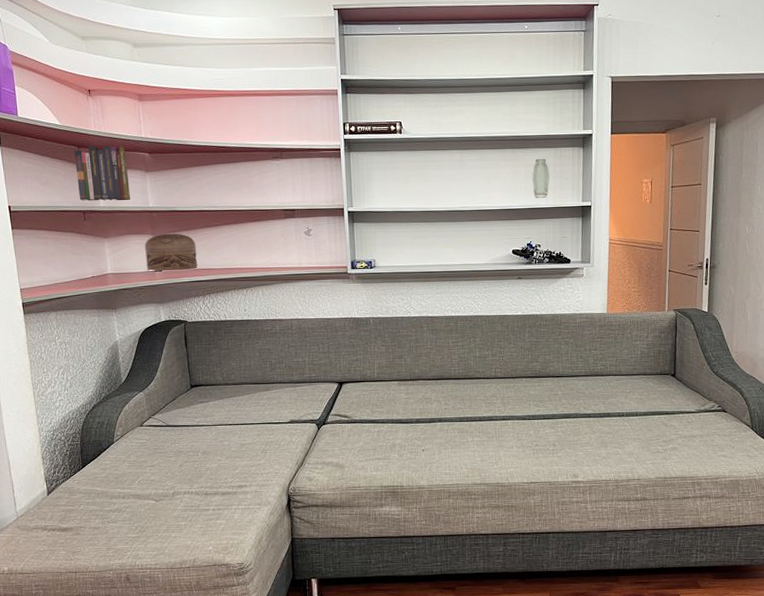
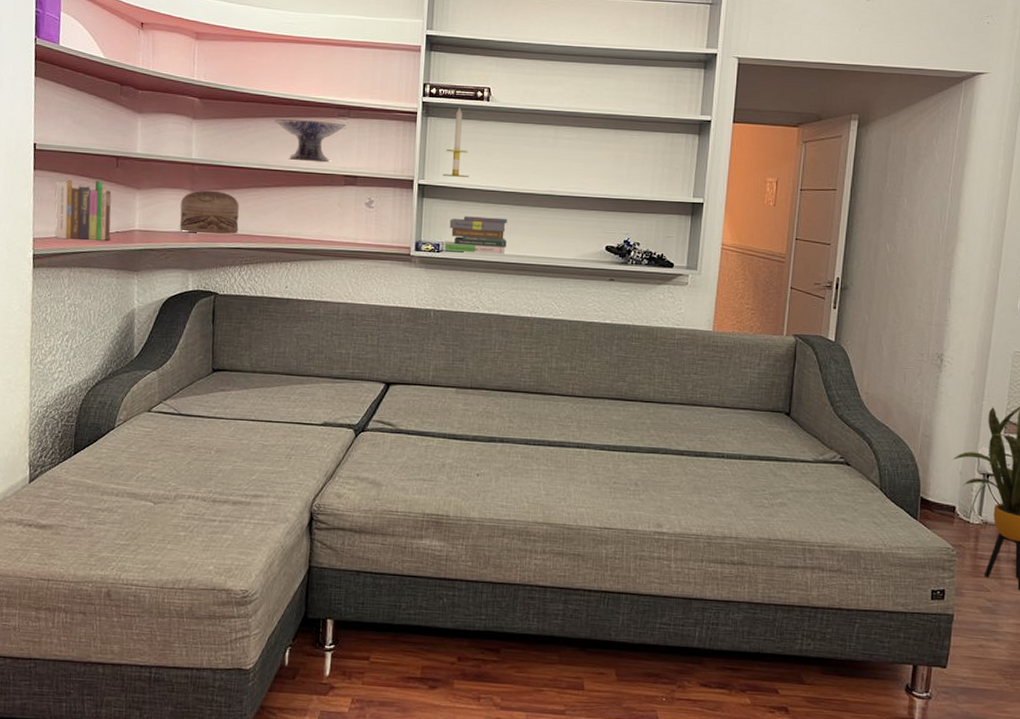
books: none [33,234,87,288] -> present [55,179,112,241]
books: present [74,145,130,202] -> none [114,84,174,150]
decorative bowl: none [218,164,280,201] -> present [275,119,346,163]
candle: none [368,141,390,202] -> present [443,107,469,177]
books: none [376,234,428,267] -> present [444,216,507,255]
vase: present [532,159,550,198] -> none [635,144,657,189]

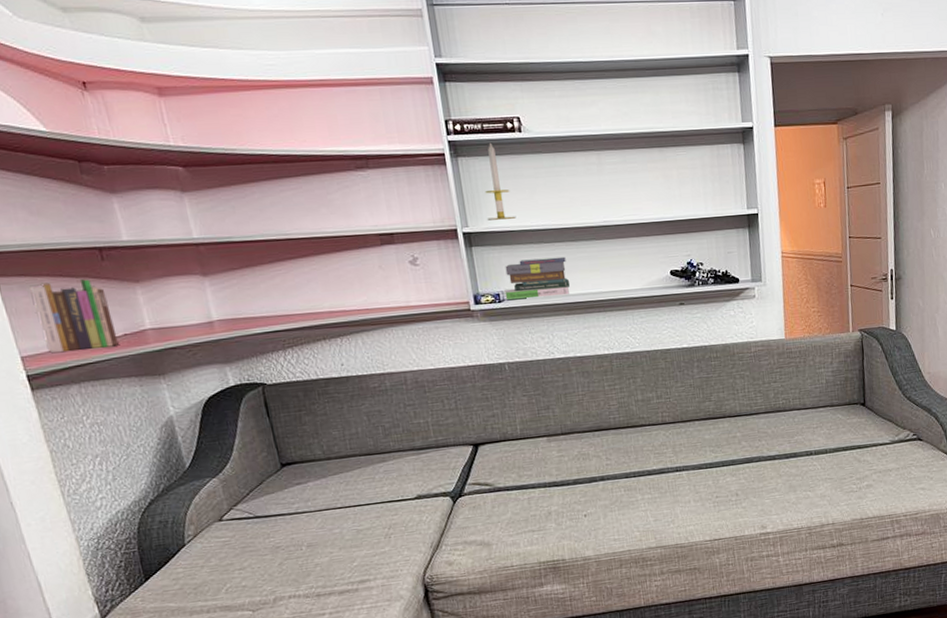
decorative box: present [180,191,239,235] -> none [194,272,270,322]
decorative bowl: present [275,119,346,163] -> none [282,176,367,226]

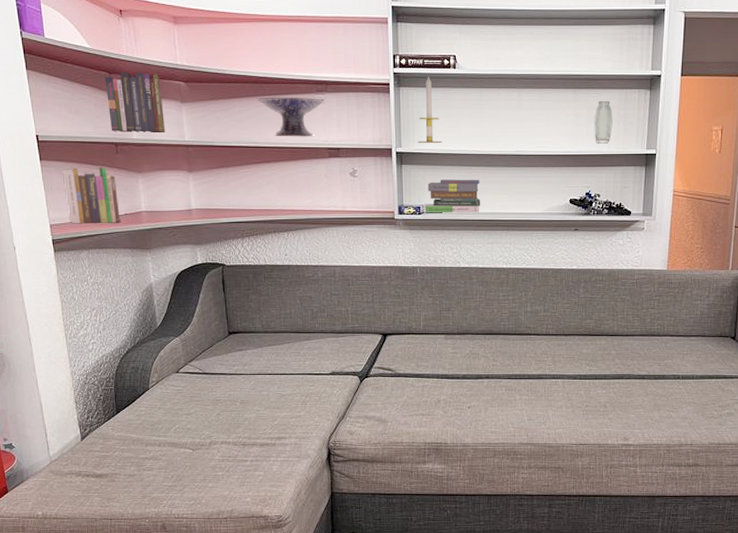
books: none [73,158,165,235] -> present [105,71,165,134]
decorative bowl: none [282,176,367,226] -> present [258,97,325,137]
vase: none [685,159,708,207] -> present [594,101,613,144]

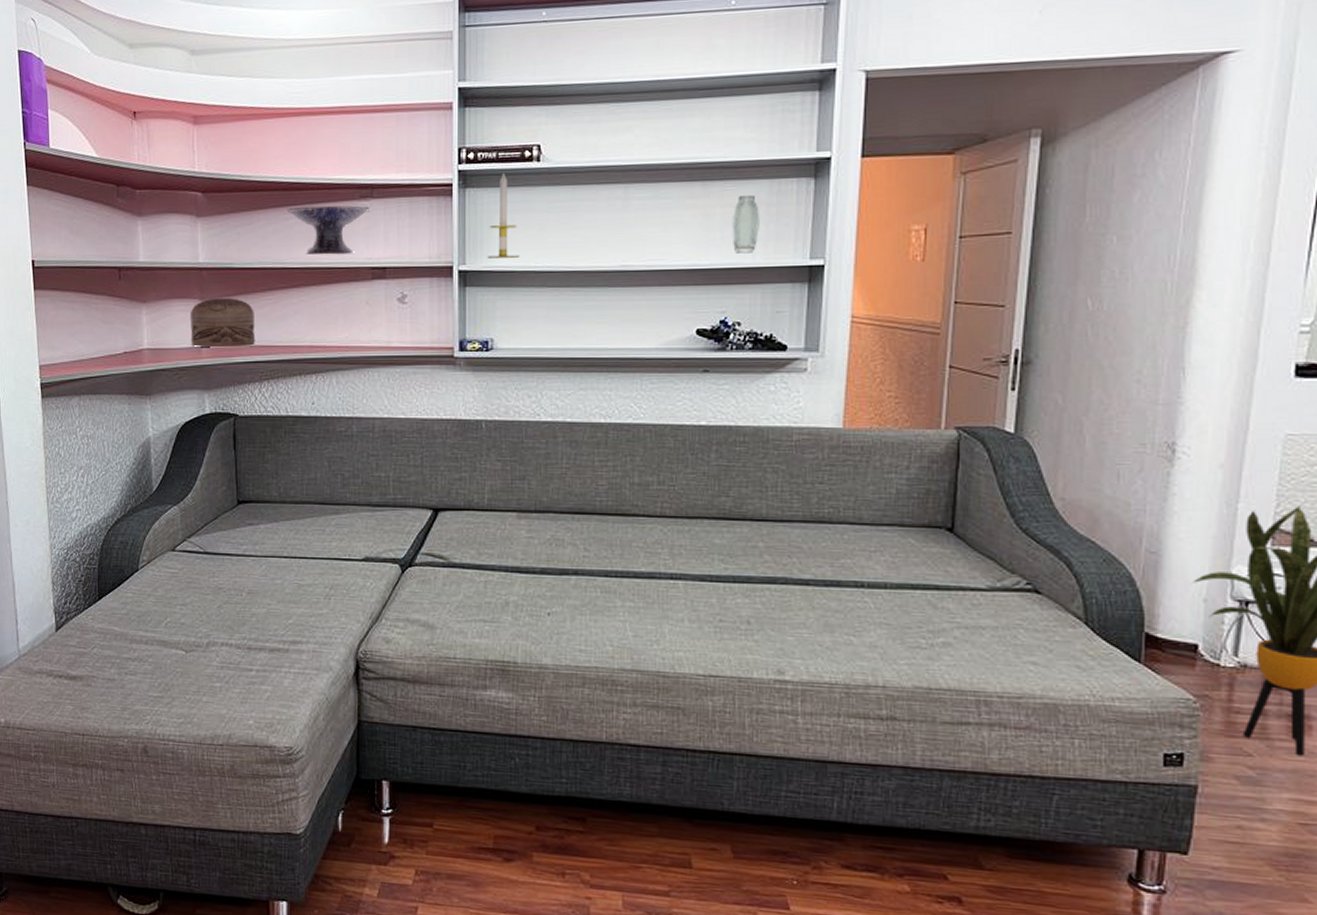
books: present [63,167,120,224] -> none [58,296,118,365]
books: present [105,71,165,134] -> none [112,182,176,255]
decorative box: none [181,171,235,211] -> present [191,299,254,348]
books: present [424,179,480,213] -> none [494,304,570,350]

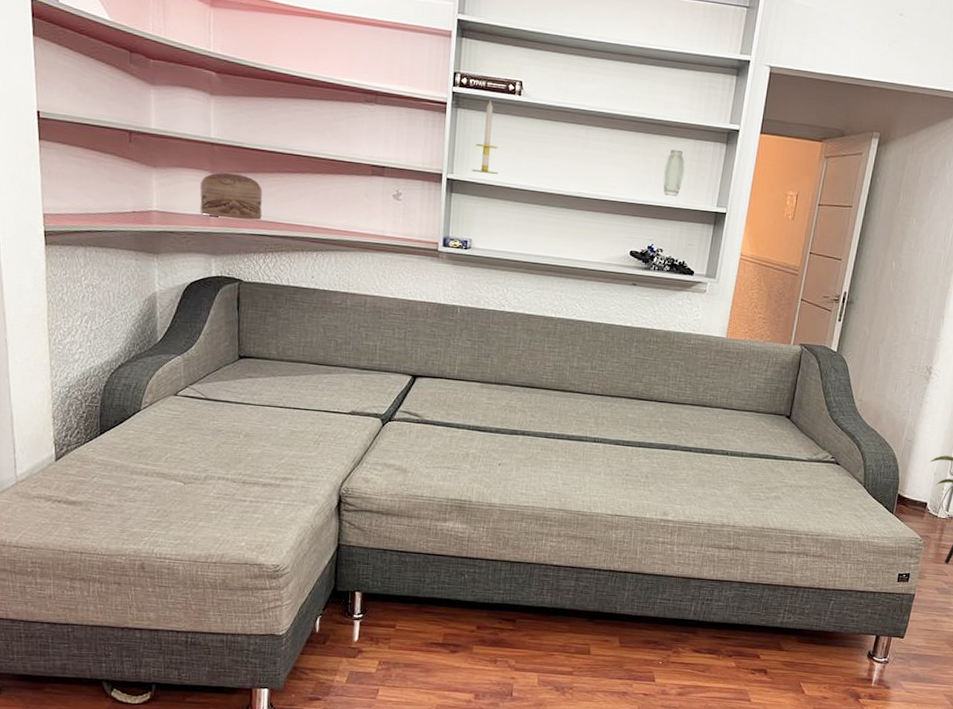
decorative bowl: present [288,206,369,256] -> none [298,101,373,151]

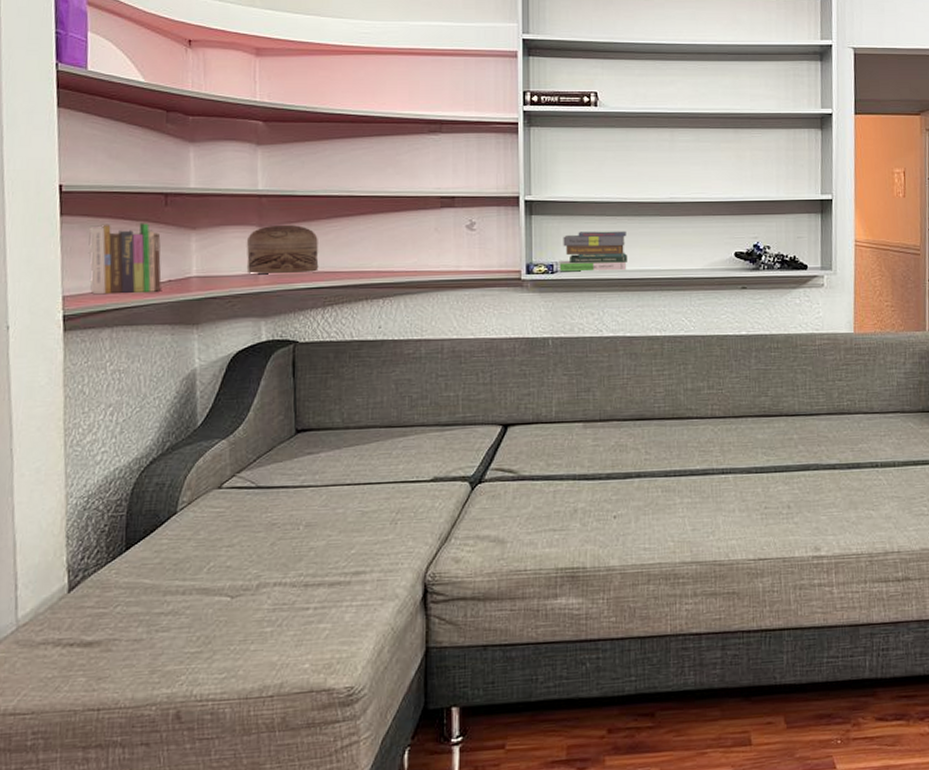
books: none [64,152,127,221] -> present [89,223,162,295]
candle: present [472,100,498,174] -> none [551,114,580,190]
books: none [472,214,535,255] -> present [559,231,627,272]
vase: present [662,150,685,196] -> none [759,142,781,189]

